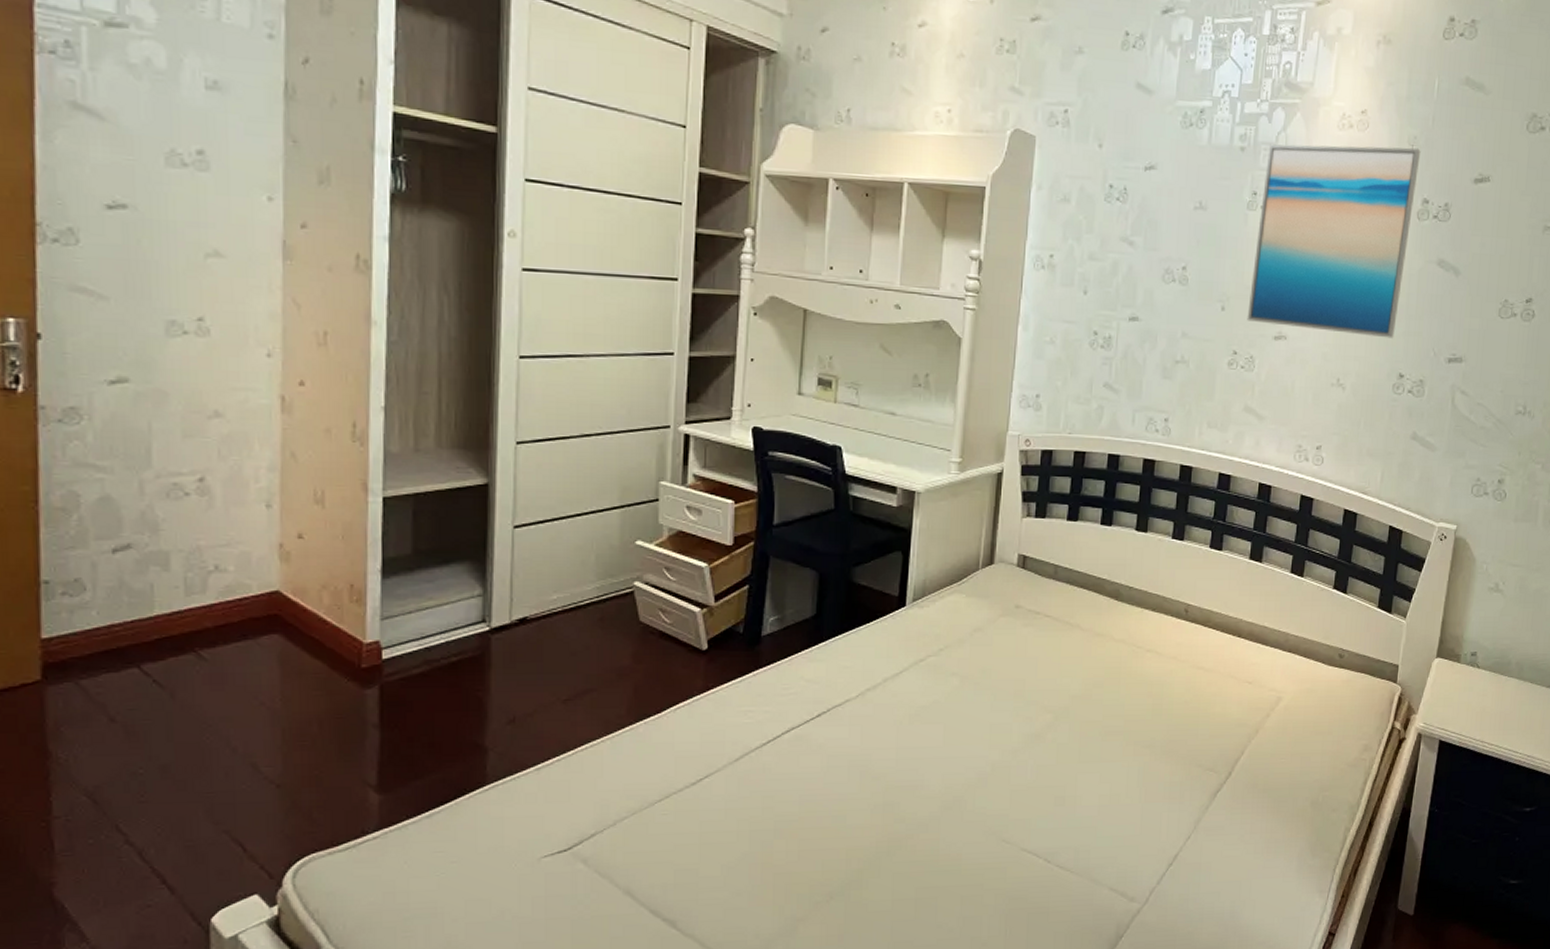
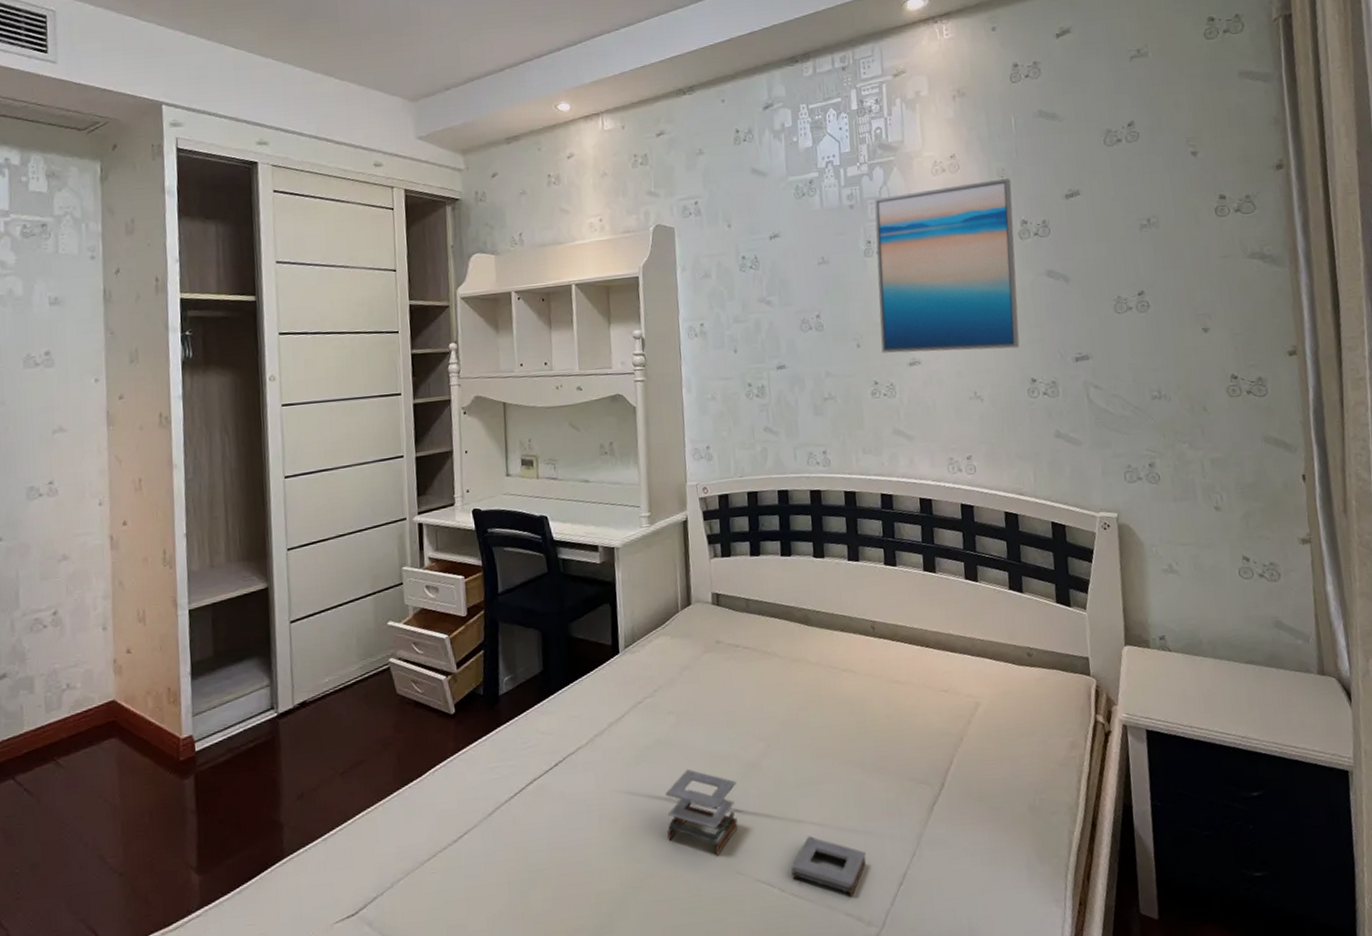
tray: none [932,733,1140,873] -> present [665,769,867,897]

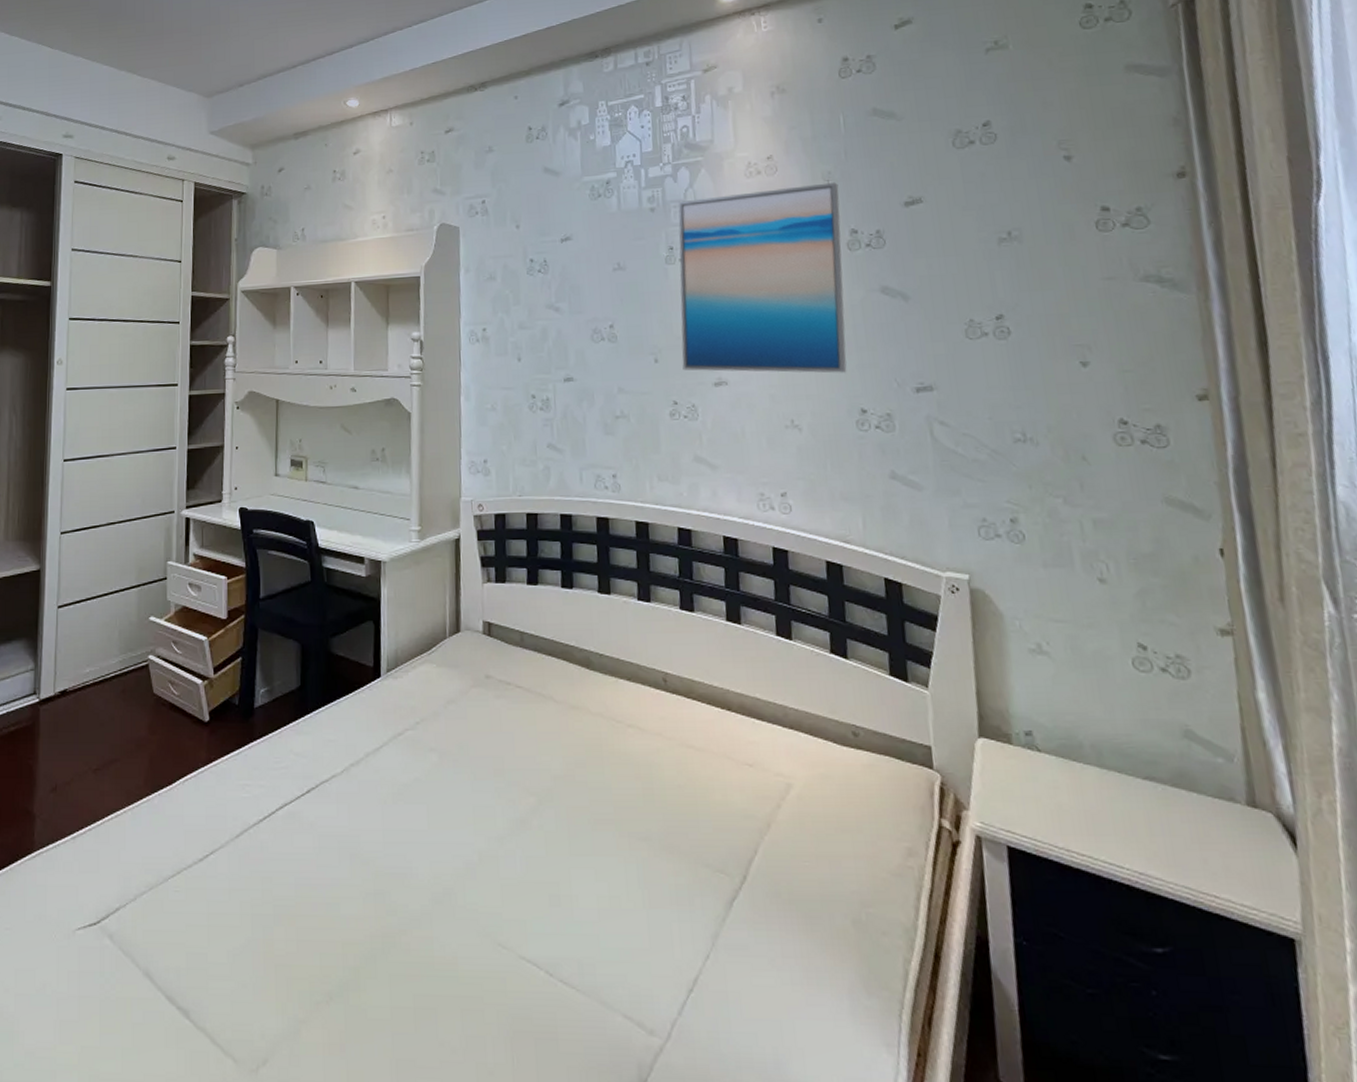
tray: present [665,769,867,897] -> none [422,816,650,996]

